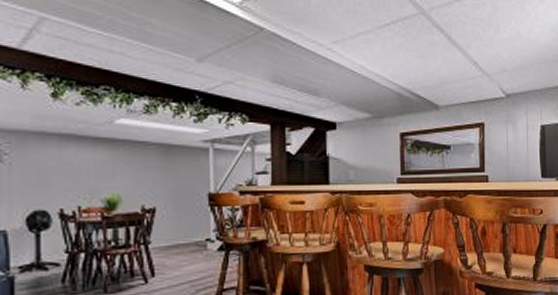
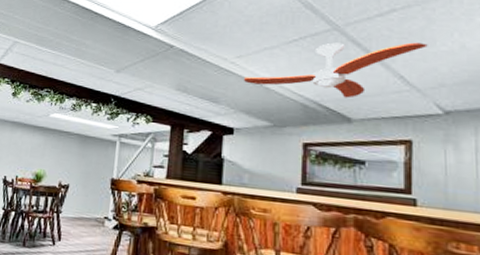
ceiling fan: none [342,27,494,85] -> present [244,42,428,98]

